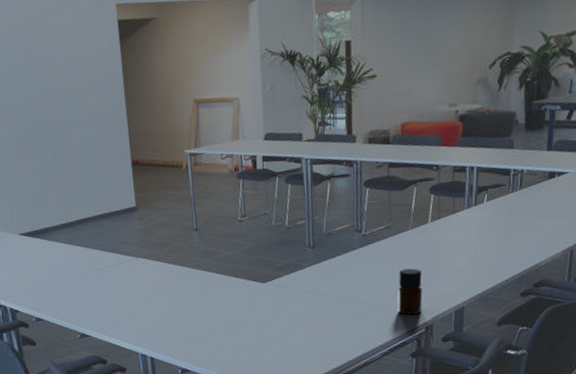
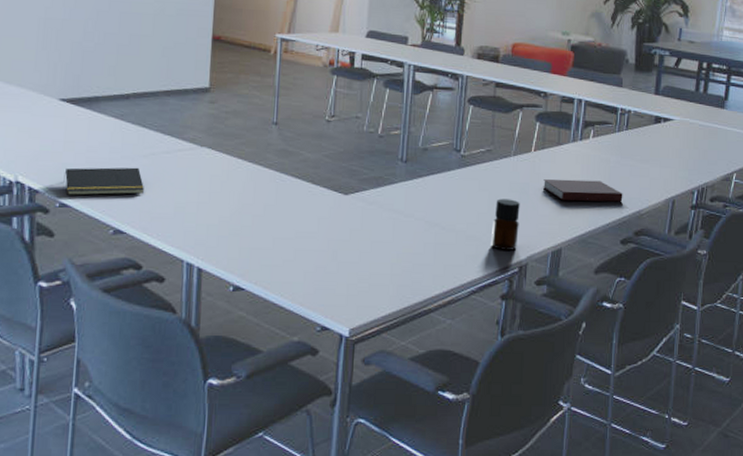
notepad: none [34,282,98,311] -> present [63,167,144,196]
notebook: none [441,241,521,264] -> present [542,179,623,202]

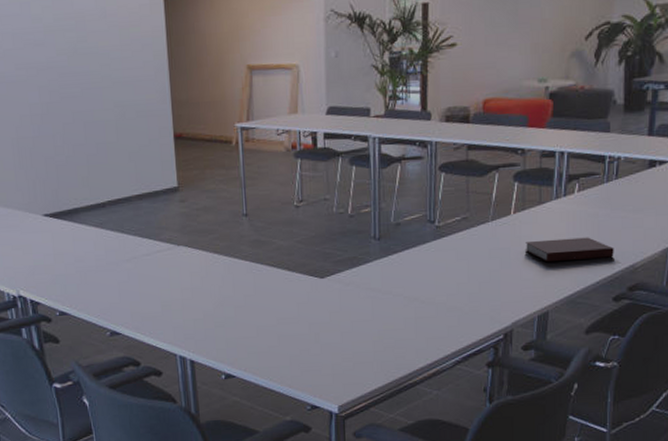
notepad: present [63,167,144,196] -> none [58,272,132,304]
bottle: present [490,198,520,250] -> none [472,266,502,319]

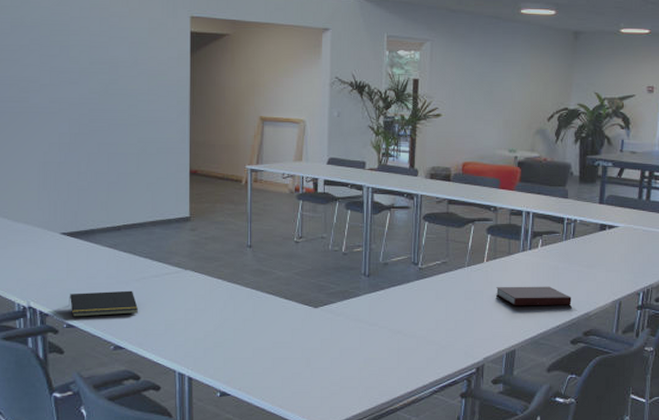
notepad: none [58,272,132,304] -> present [69,290,138,317]

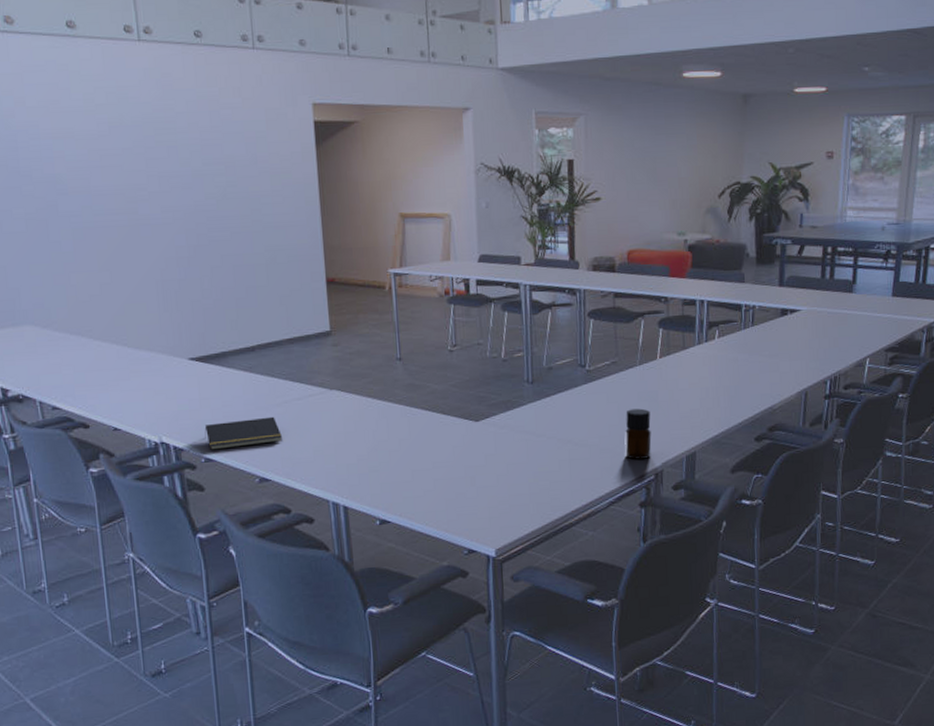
bottle: none [449,306,475,353] -> present [624,408,652,460]
notebook: present [495,286,572,306] -> none [671,380,754,405]

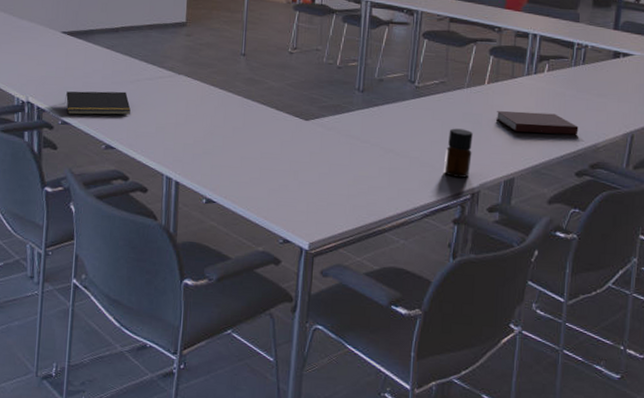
notebook: none [671,380,754,405] -> present [495,110,579,135]

